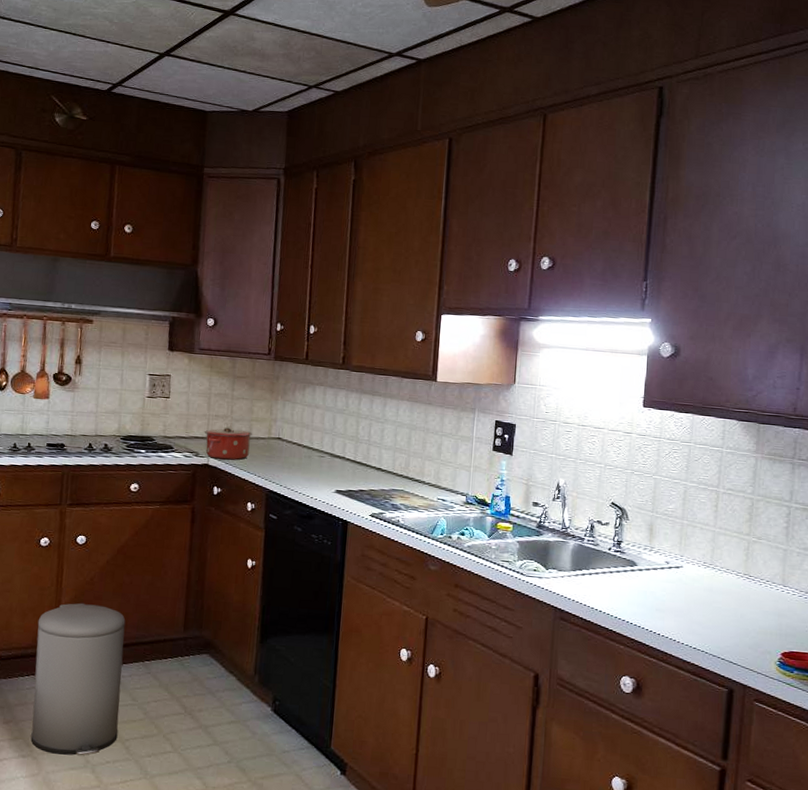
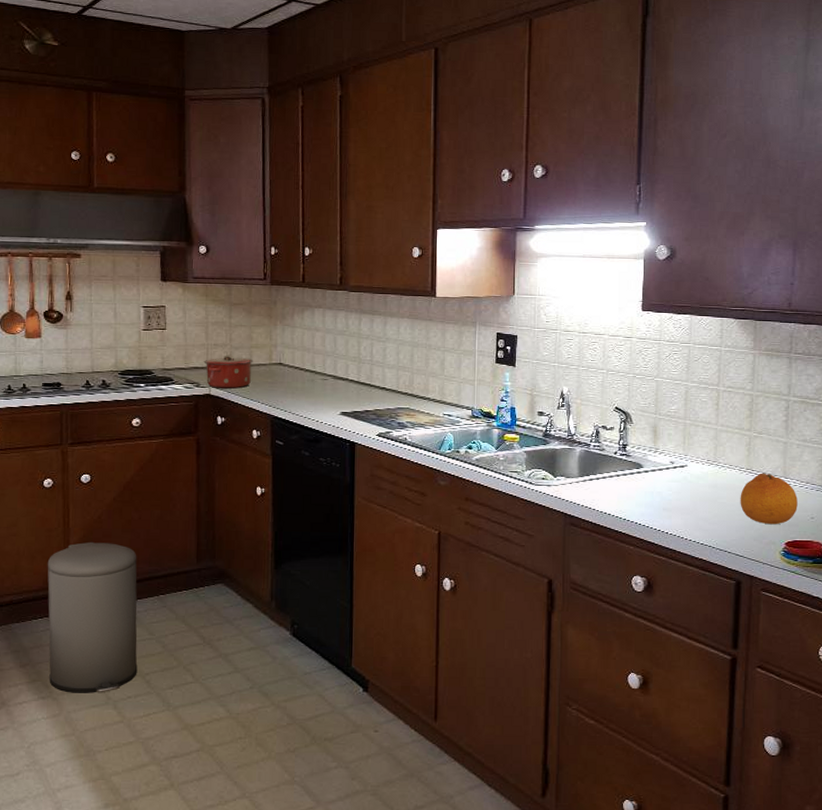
fruit: none [736,579,796,634] -> present [740,473,798,525]

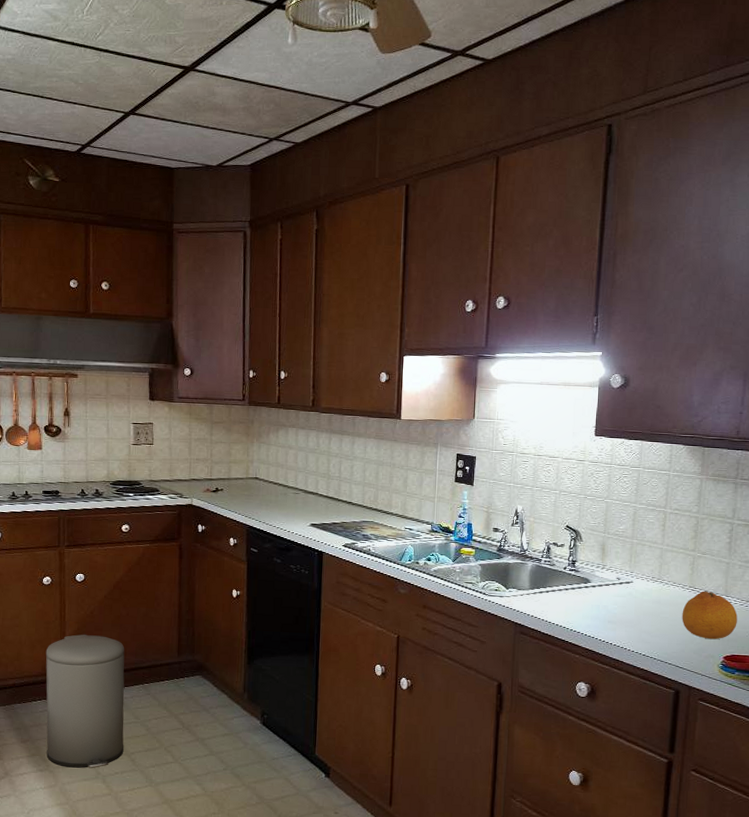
casserole: present [203,355,254,389] -> none [186,469,232,500]

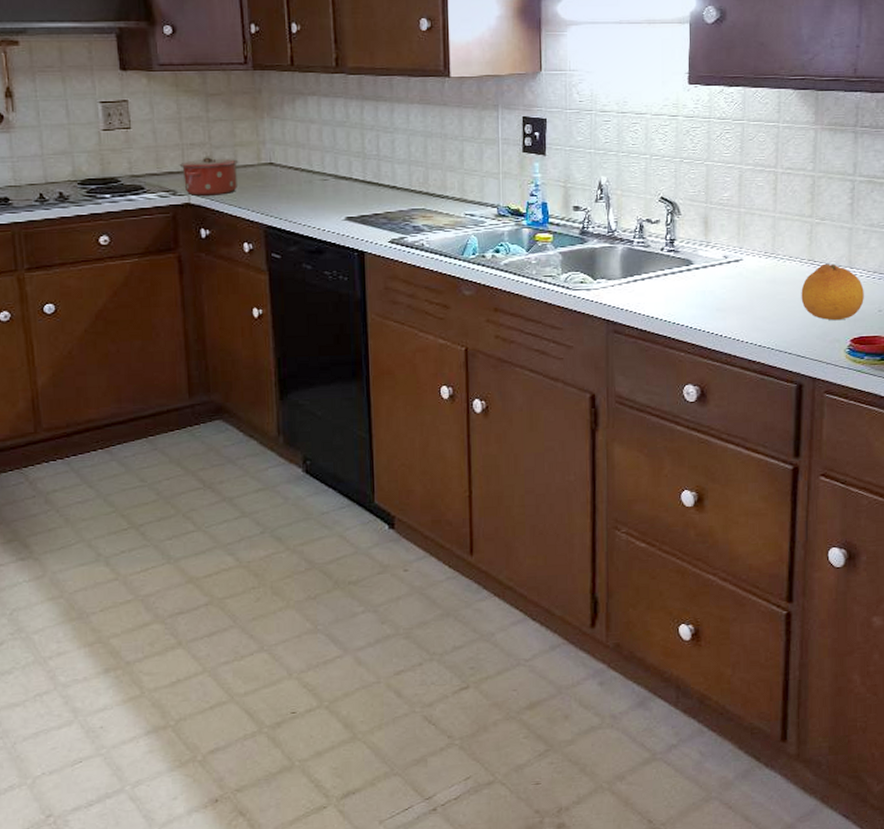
pedal bin: present [45,634,125,769] -> none [12,380,130,552]
casserole: none [186,469,232,500] -> present [179,155,239,196]

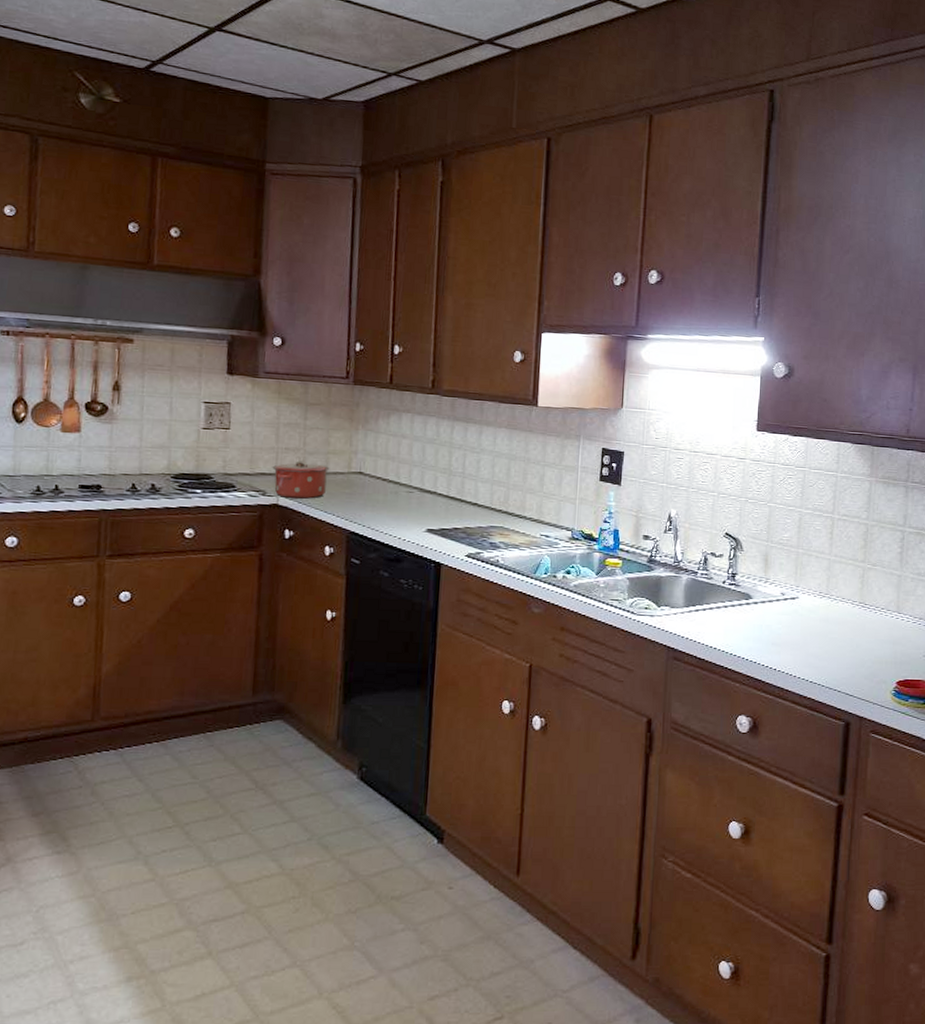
fruit: present [801,263,864,321] -> none [851,607,910,663]

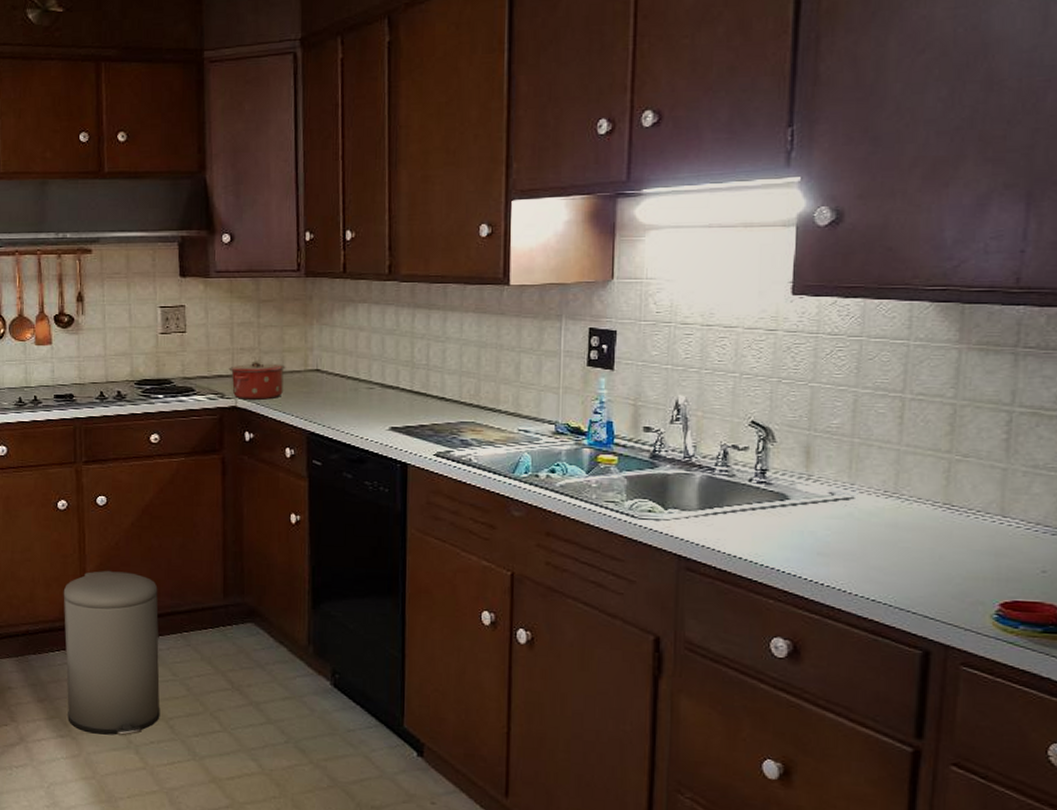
pedal bin: none [67,669,182,847] -> present [63,570,160,736]

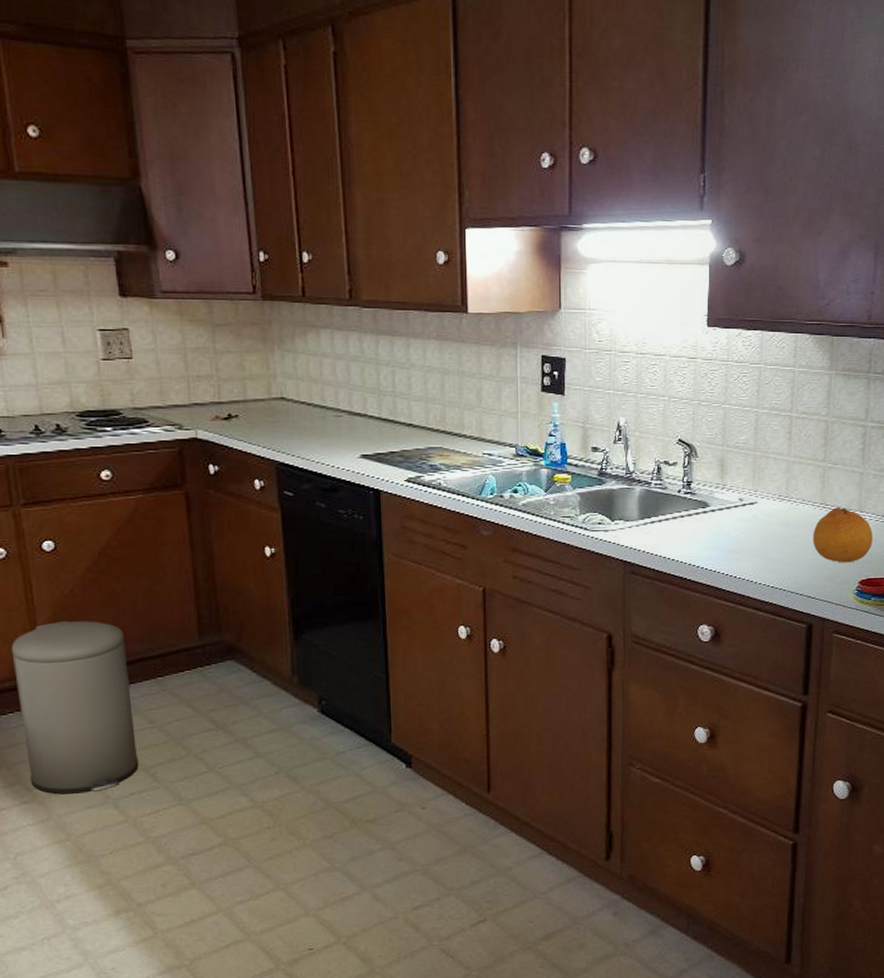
casserole: present [228,360,286,400] -> none [185,389,249,430]
fruit: none [932,509,1021,579] -> present [813,507,873,563]

